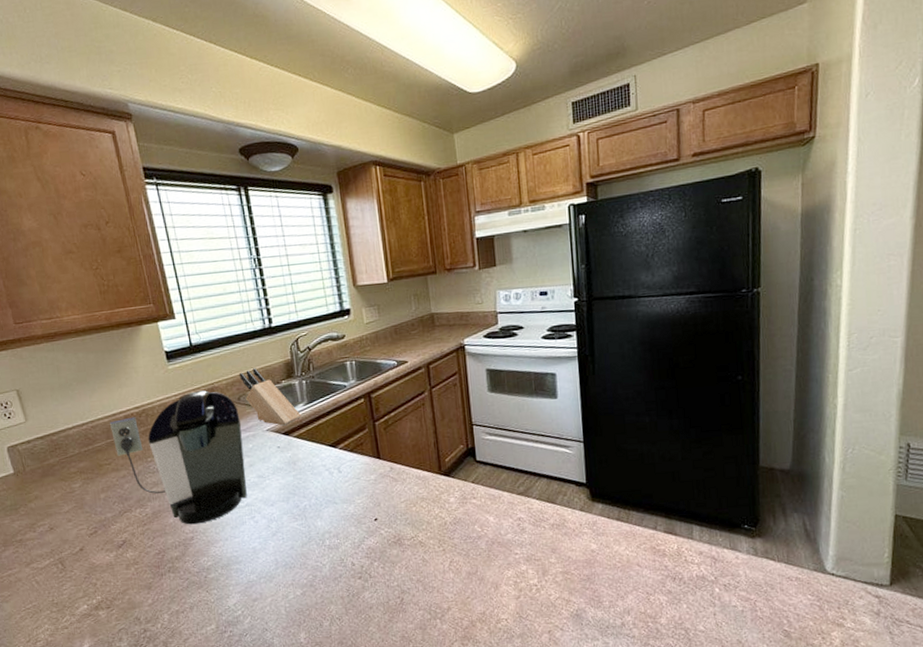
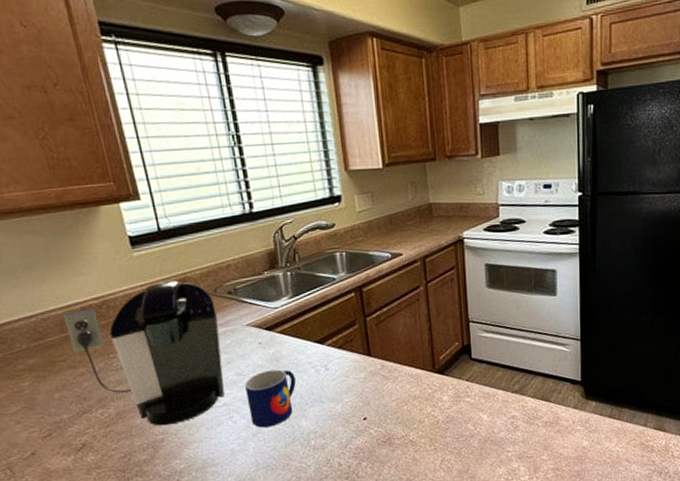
knife block: present [240,368,301,426] -> none [216,257,286,320]
mug: none [265,472,311,528] -> present [245,369,296,428]

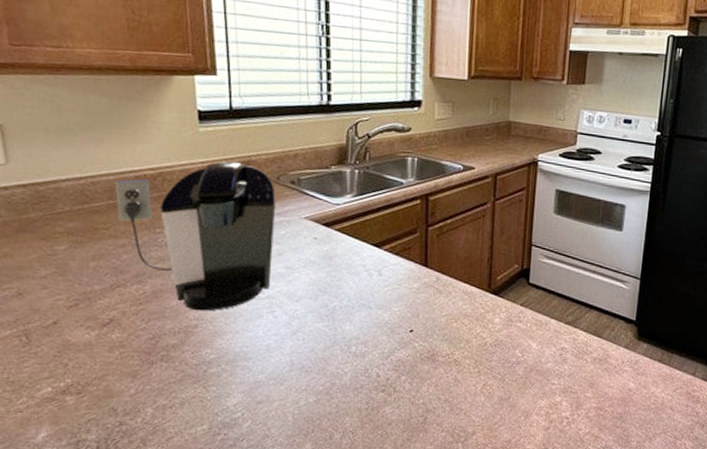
mug: present [245,369,296,428] -> none [292,267,346,327]

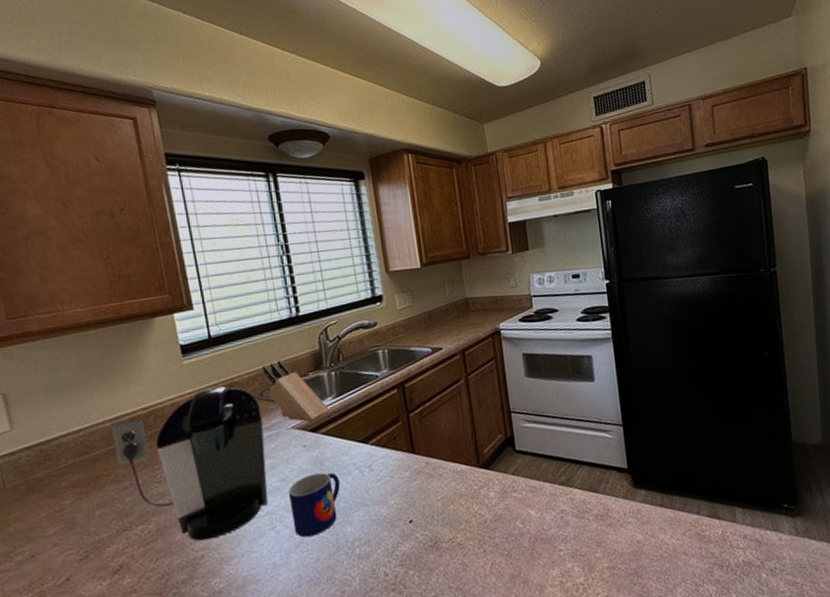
knife block: none [283,147,347,216] -> present [263,360,330,422]
mug: none [292,267,346,327] -> present [289,473,340,538]

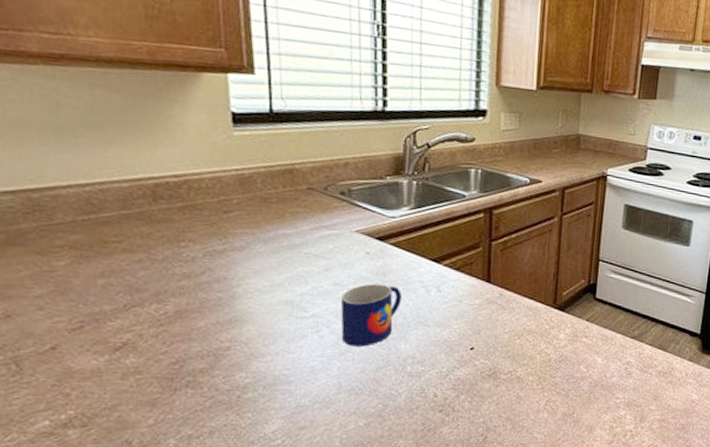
coffee maker: present [111,386,268,541] -> none [128,169,323,332]
knife block: present [263,360,330,422] -> none [332,155,404,229]

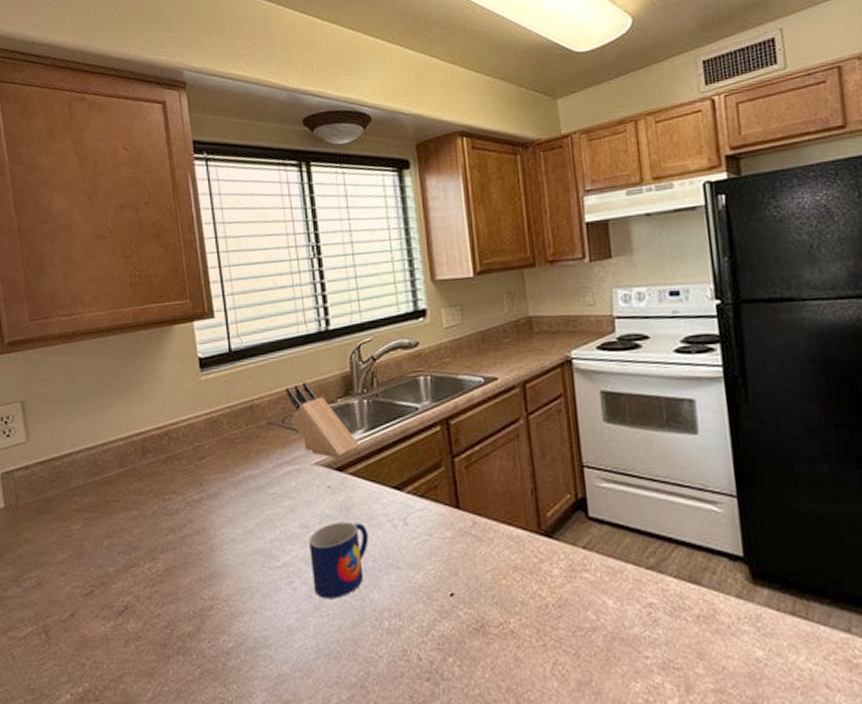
knife block: none [332,155,404,229] -> present [286,382,360,458]

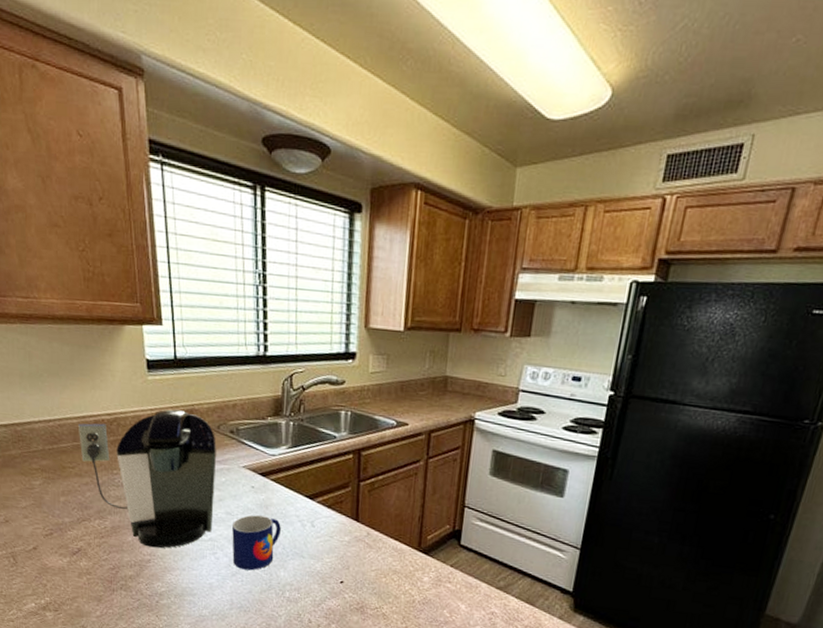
coffee maker: none [124,409,286,589] -> present [77,409,216,548]
knife block: present [286,382,360,458] -> none [223,397,282,466]

